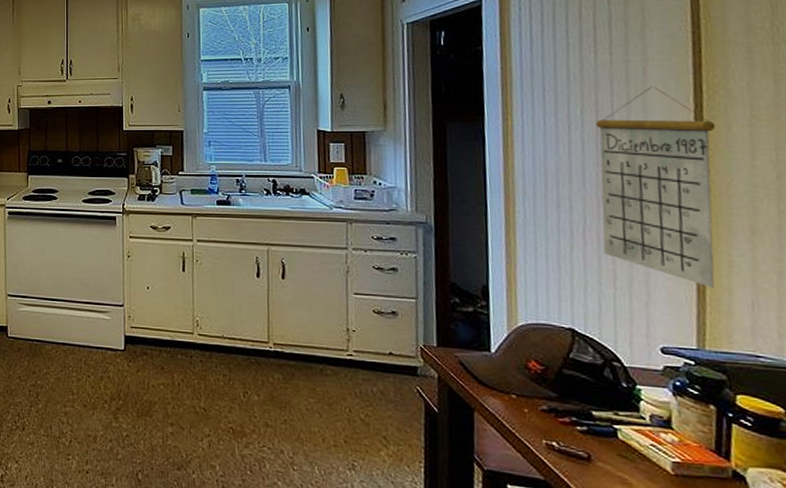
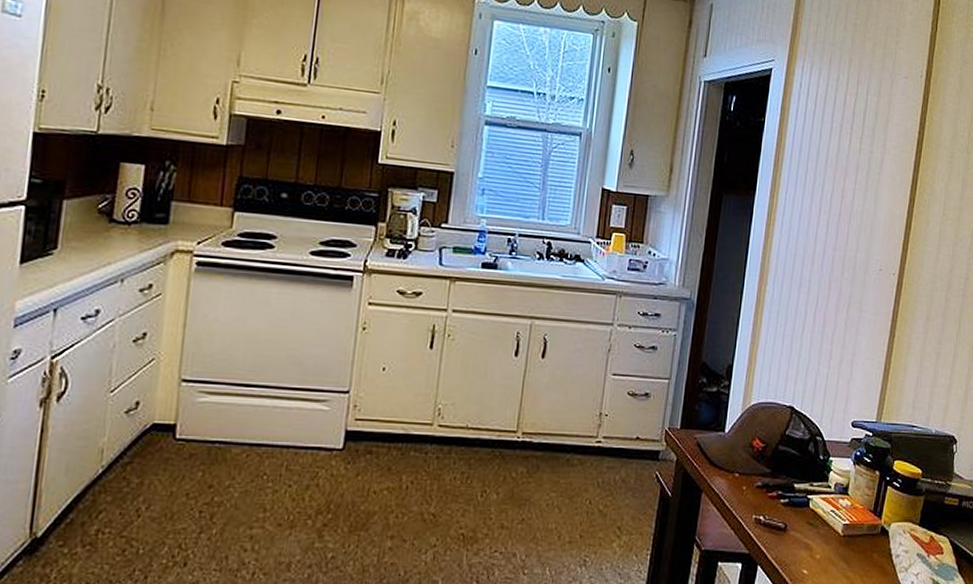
calendar: present [595,85,716,288] -> none [826,178,920,367]

